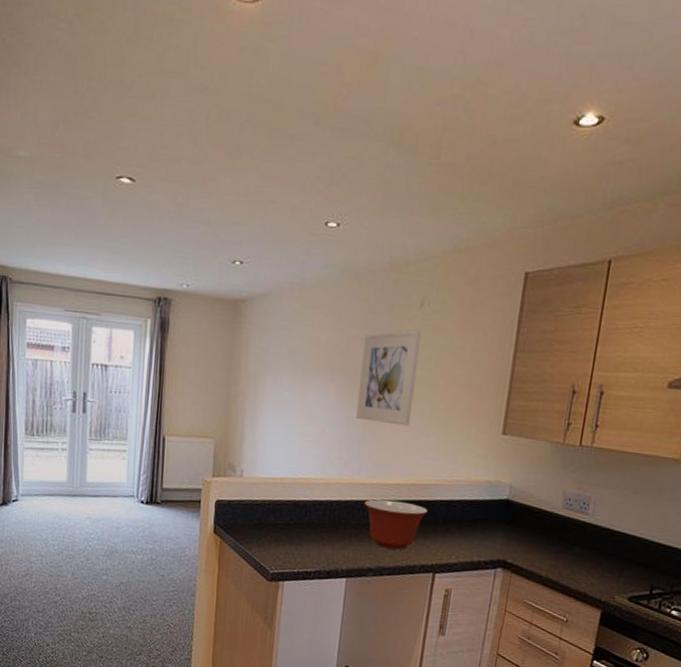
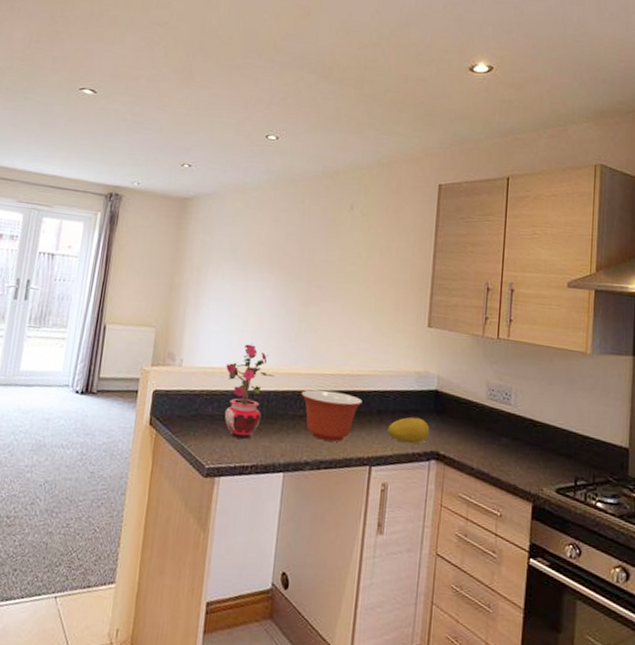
potted plant: none [286,453,336,547] -> present [224,343,274,439]
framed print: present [356,330,422,426] -> none [293,230,352,318]
fruit: none [453,526,498,553] -> present [387,416,430,444]

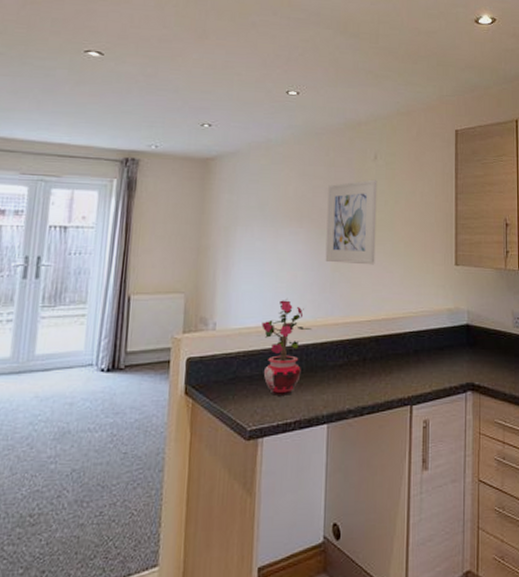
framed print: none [293,230,352,318] -> present [325,179,377,265]
mixing bowl: present [301,389,363,442] -> none [339,337,399,386]
fruit: present [387,416,430,444] -> none [425,352,464,378]

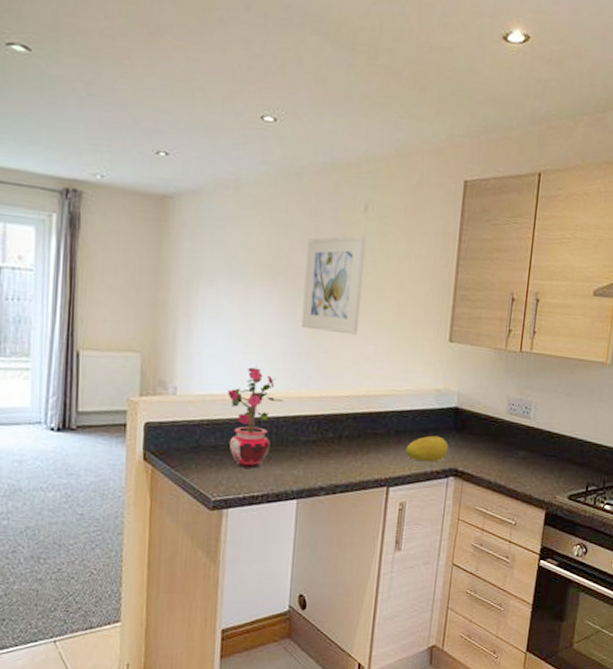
fruit: none [425,352,464,378] -> present [405,435,449,462]

